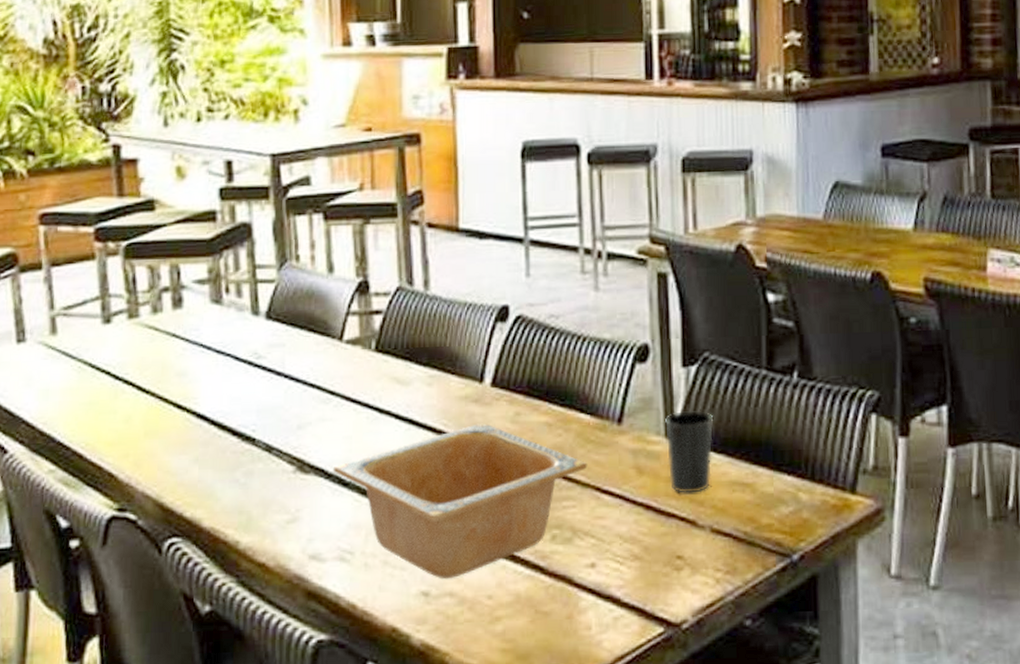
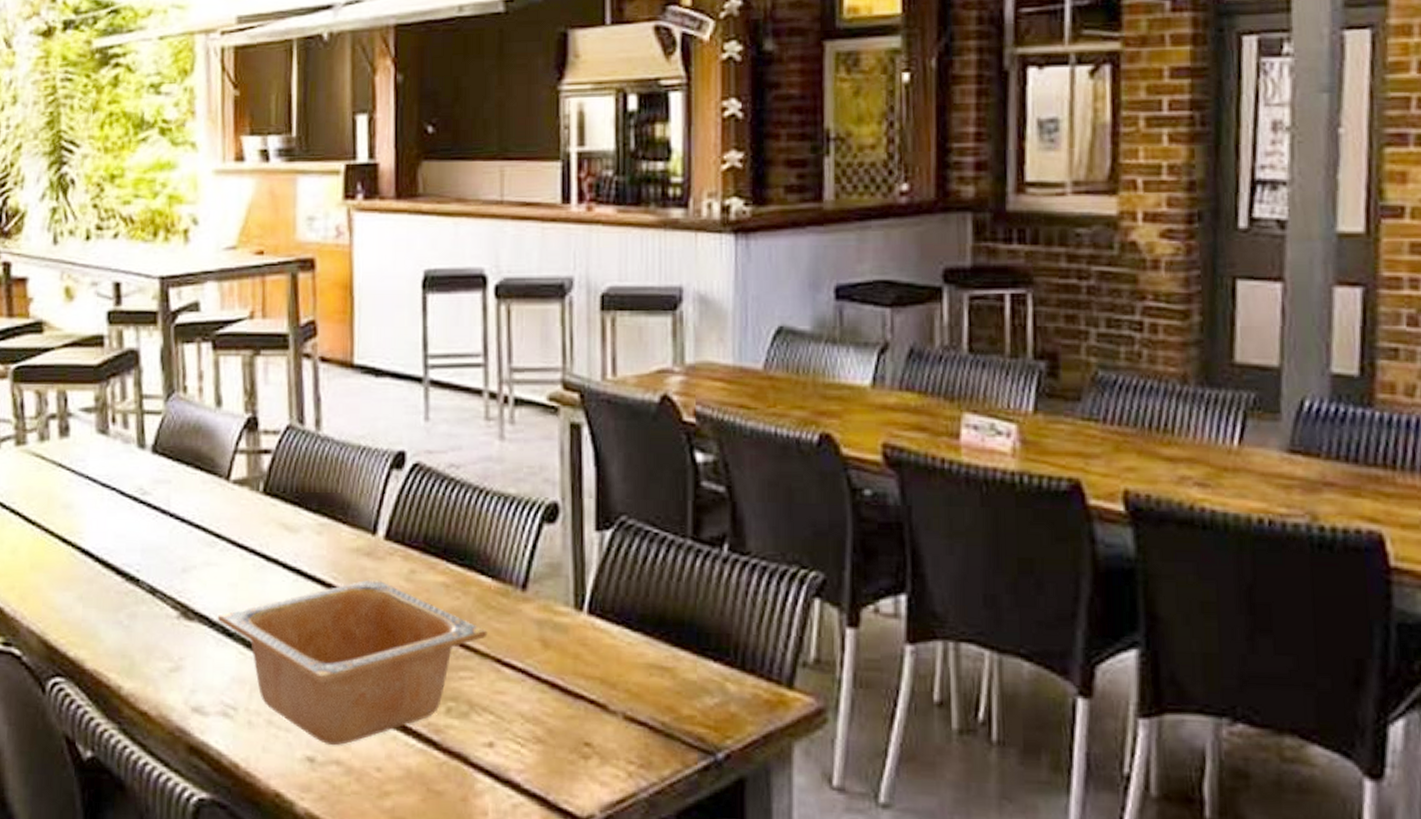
cup: present [665,411,714,494] -> none [575,581,630,674]

